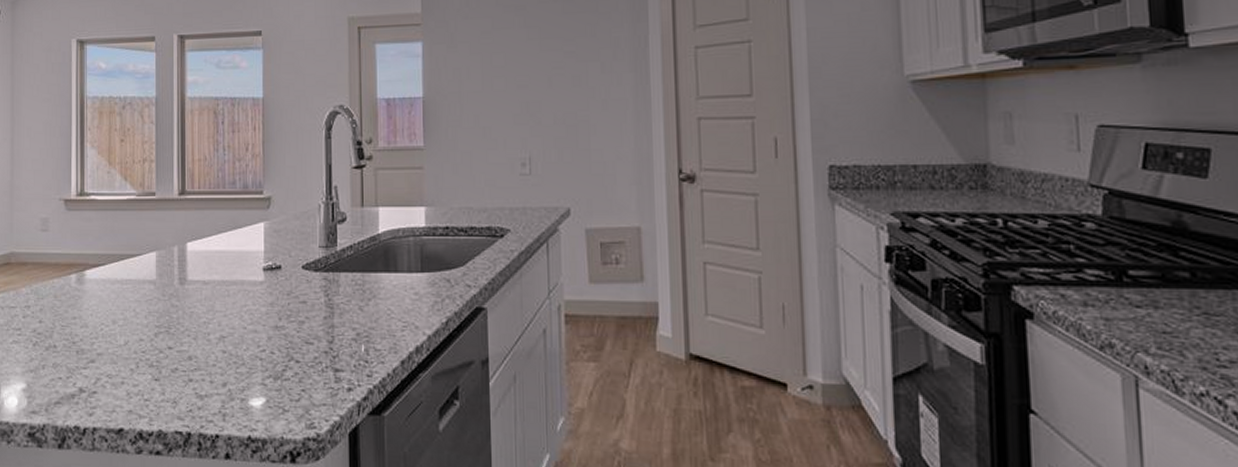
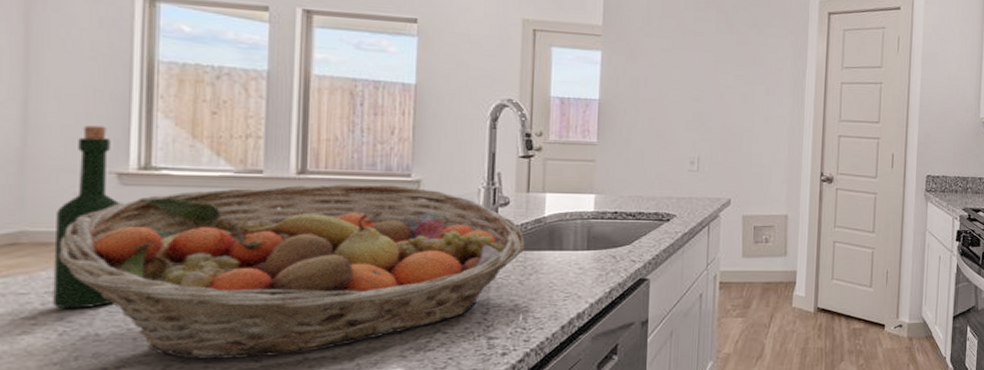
wine bottle: none [29,158,66,322] -> present [53,125,119,309]
fruit basket: none [32,203,362,377] -> present [58,183,525,360]

